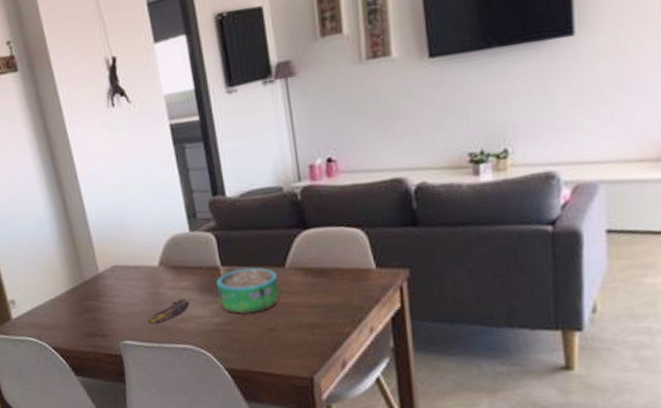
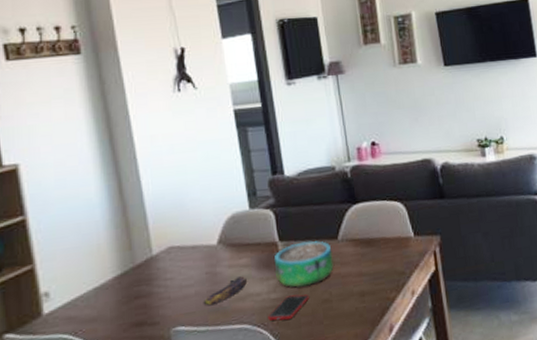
cell phone: none [211,321,253,345] -> present [268,294,309,321]

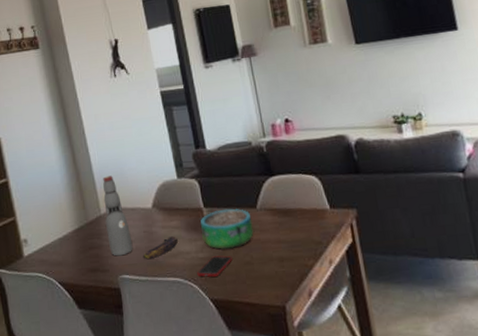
bottle: none [157,208,192,305] -> present [103,176,133,257]

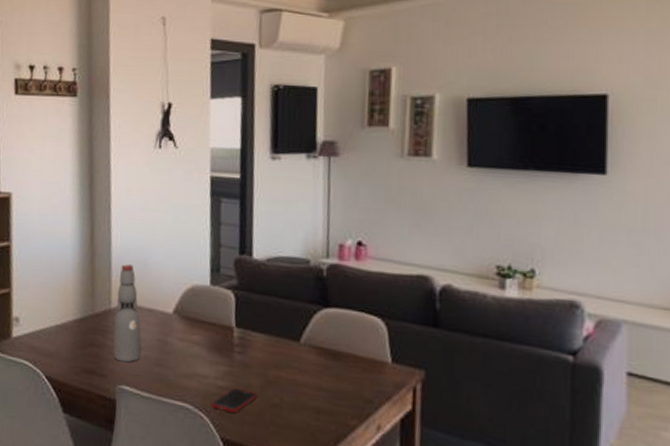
banana: present [142,236,178,260] -> none [150,352,196,374]
decorative bowl: present [200,208,254,250] -> none [225,334,292,385]

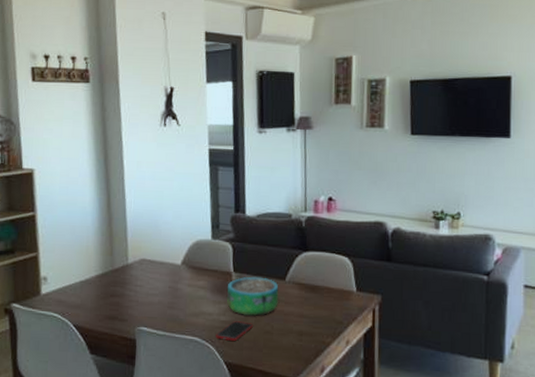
bottle: present [113,264,142,363] -> none [131,226,156,308]
decorative bowl: none [225,334,292,385] -> present [226,276,279,317]

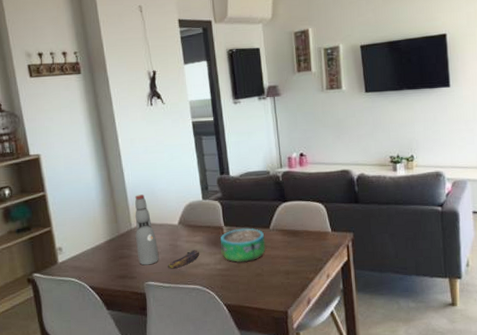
bottle: none [131,226,156,308] -> present [135,194,159,266]
banana: none [163,296,202,315] -> present [167,250,199,269]
cell phone: present [216,321,253,342] -> none [214,268,246,286]

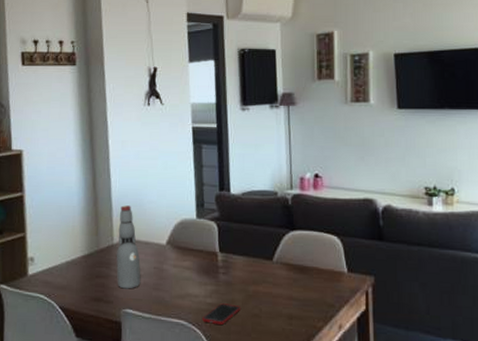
banana: present [167,250,199,269] -> none [149,277,188,297]
cell phone: none [214,268,246,286] -> present [202,303,240,326]
decorative bowl: present [220,228,266,263] -> none [212,256,266,299]

